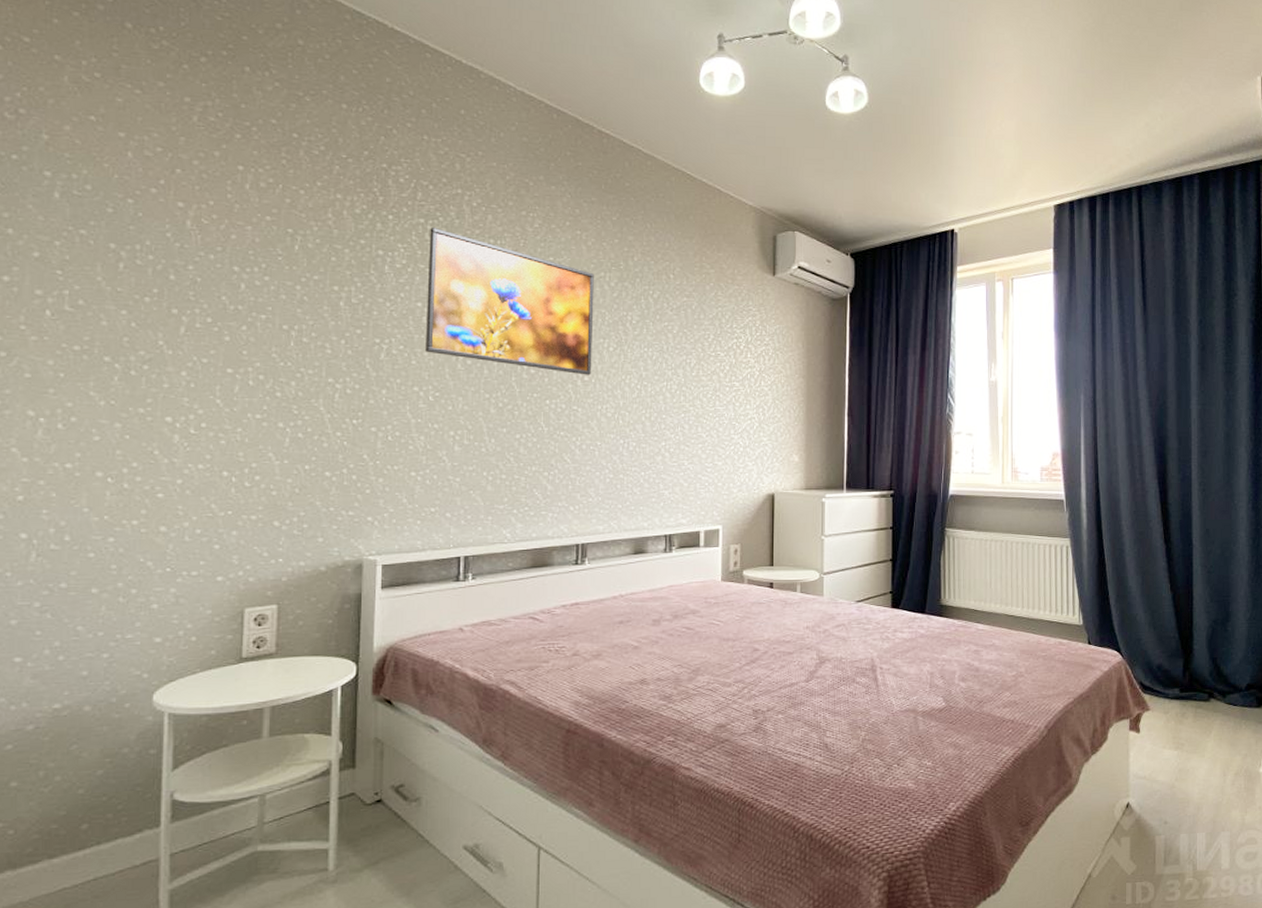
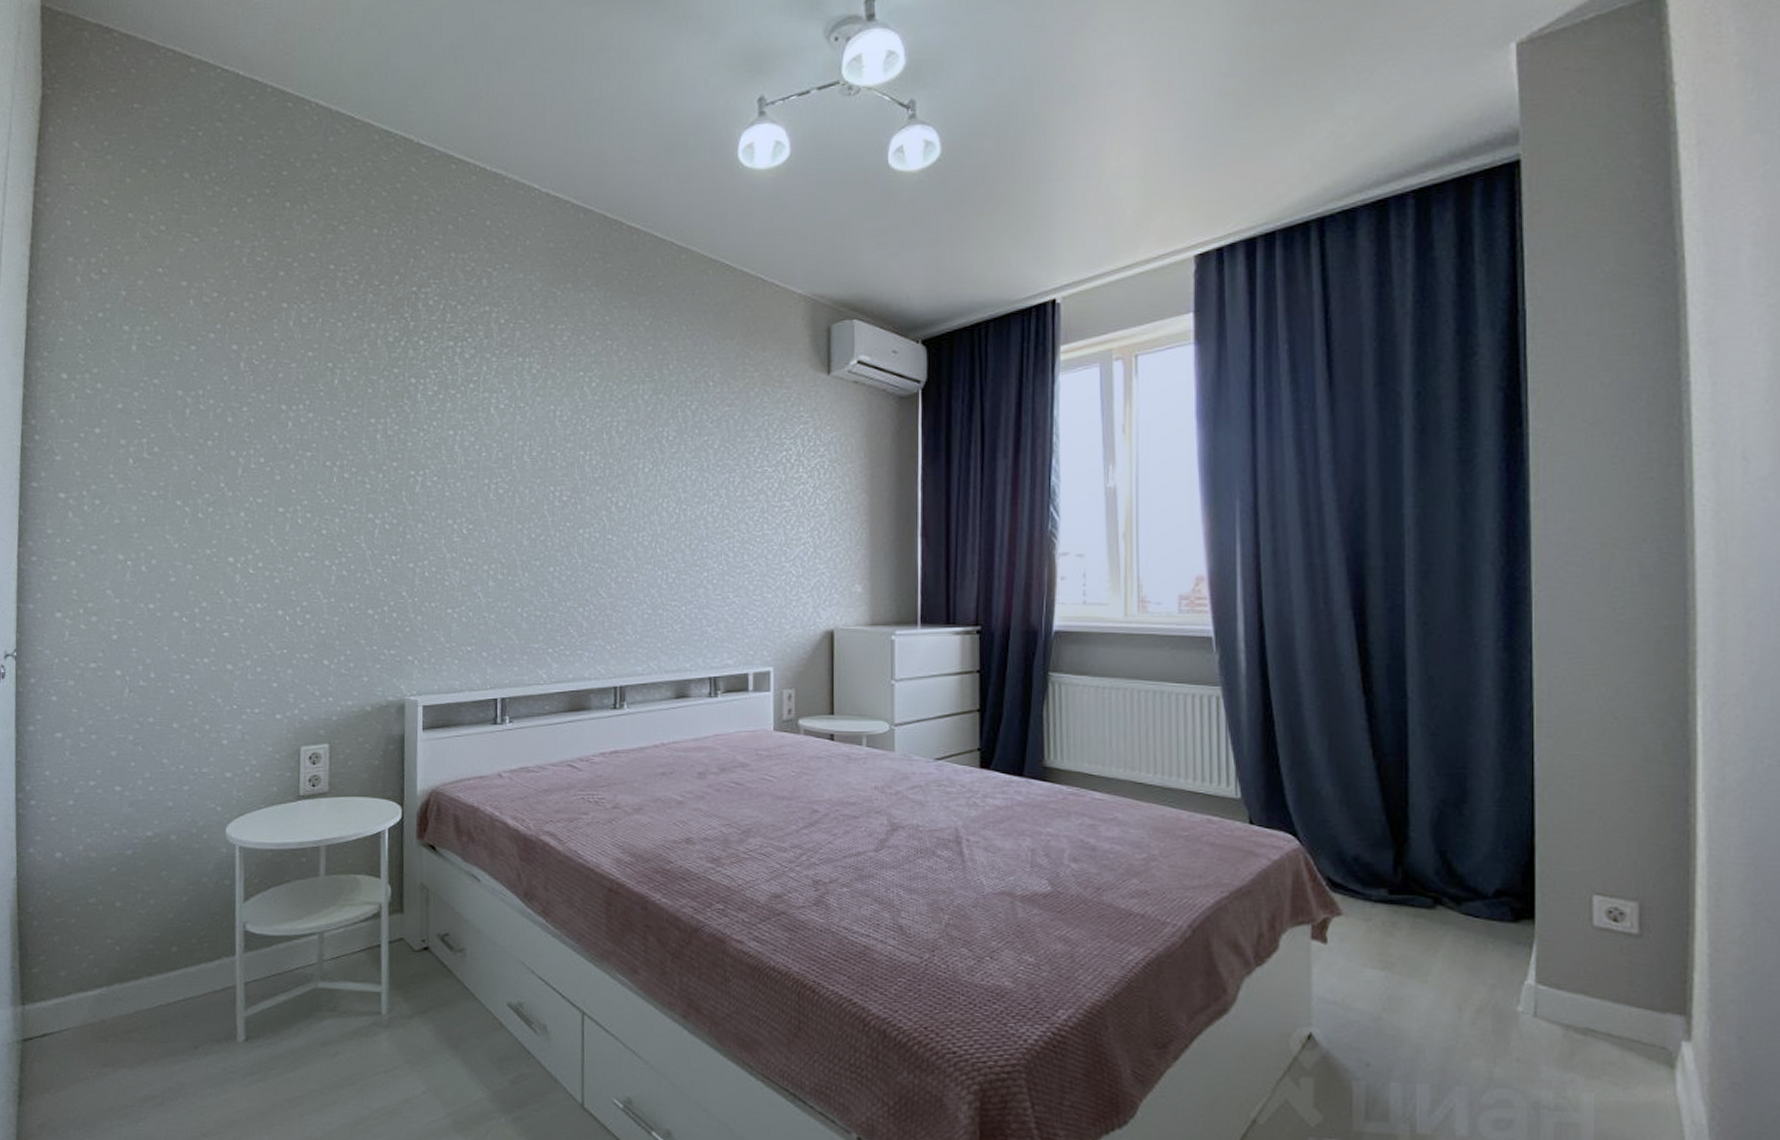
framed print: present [425,226,594,375] -> none [457,349,627,500]

